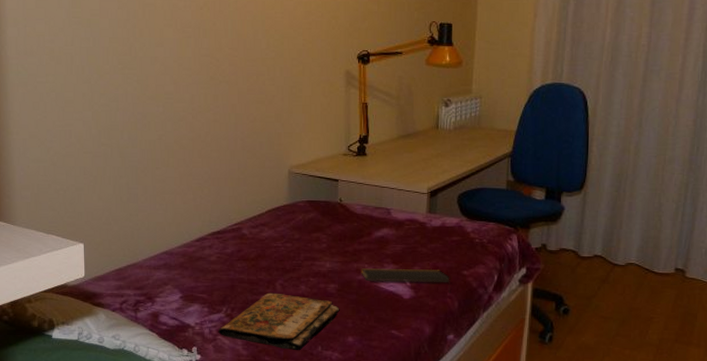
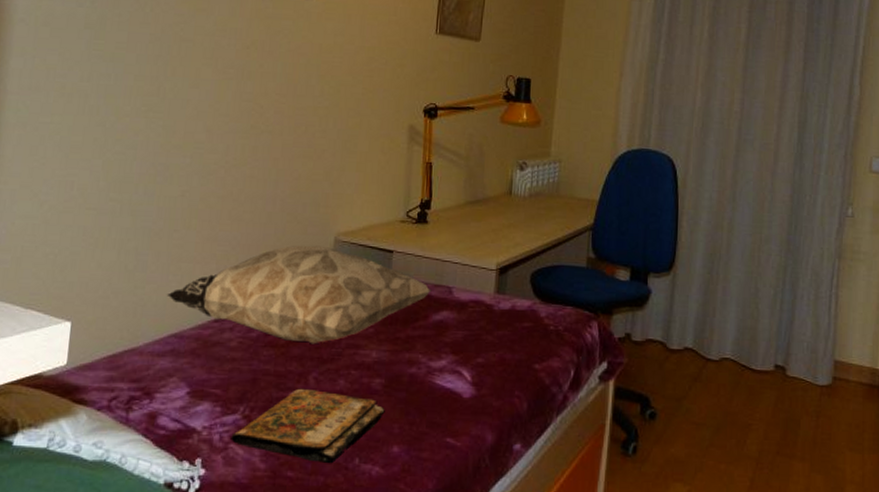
decorative pillow: none [155,177,373,258] -> present [166,245,432,344]
notepad: present [361,268,451,293] -> none [413,359,519,391]

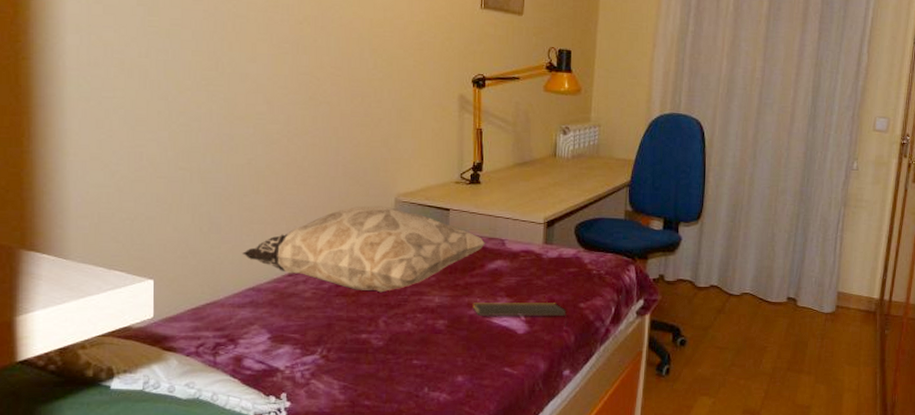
book: present [230,388,385,463] -> none [311,331,449,392]
notepad: none [413,359,519,391] -> present [472,301,567,326]

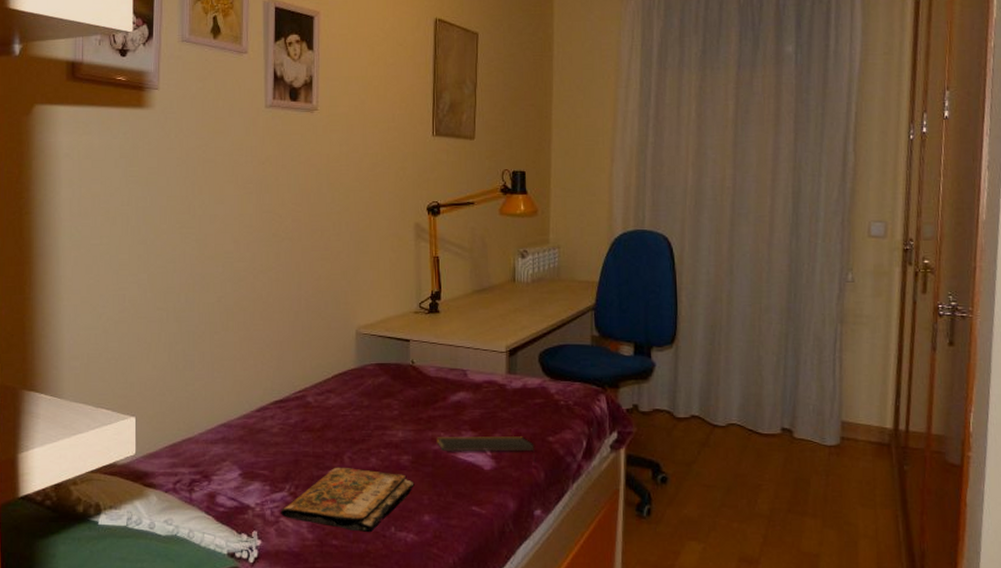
decorative pillow: present [241,205,486,293] -> none [213,339,448,428]
book: none [311,331,449,392] -> present [281,467,414,532]

